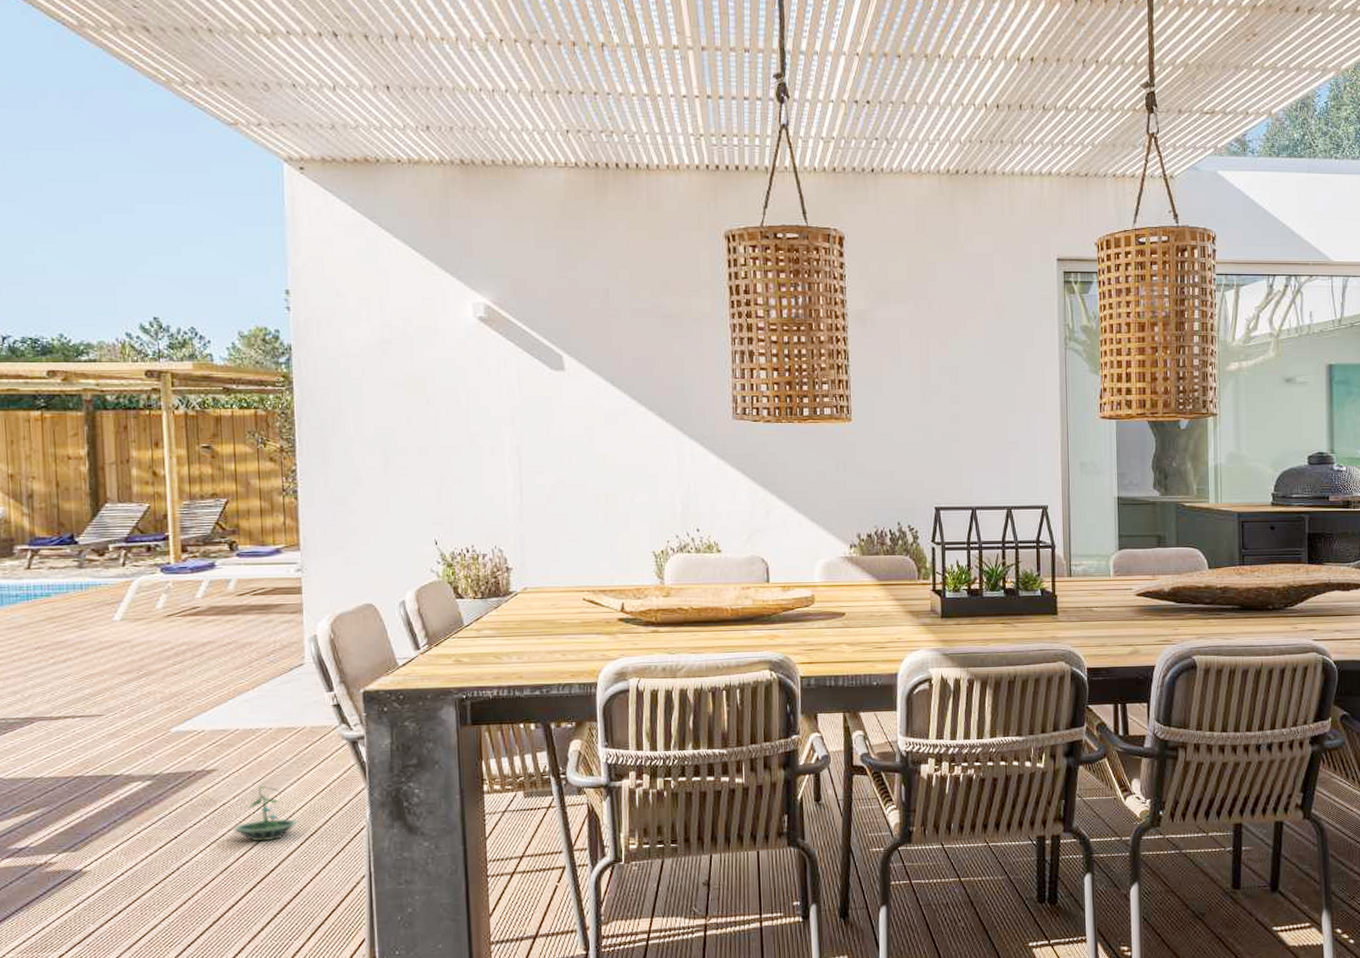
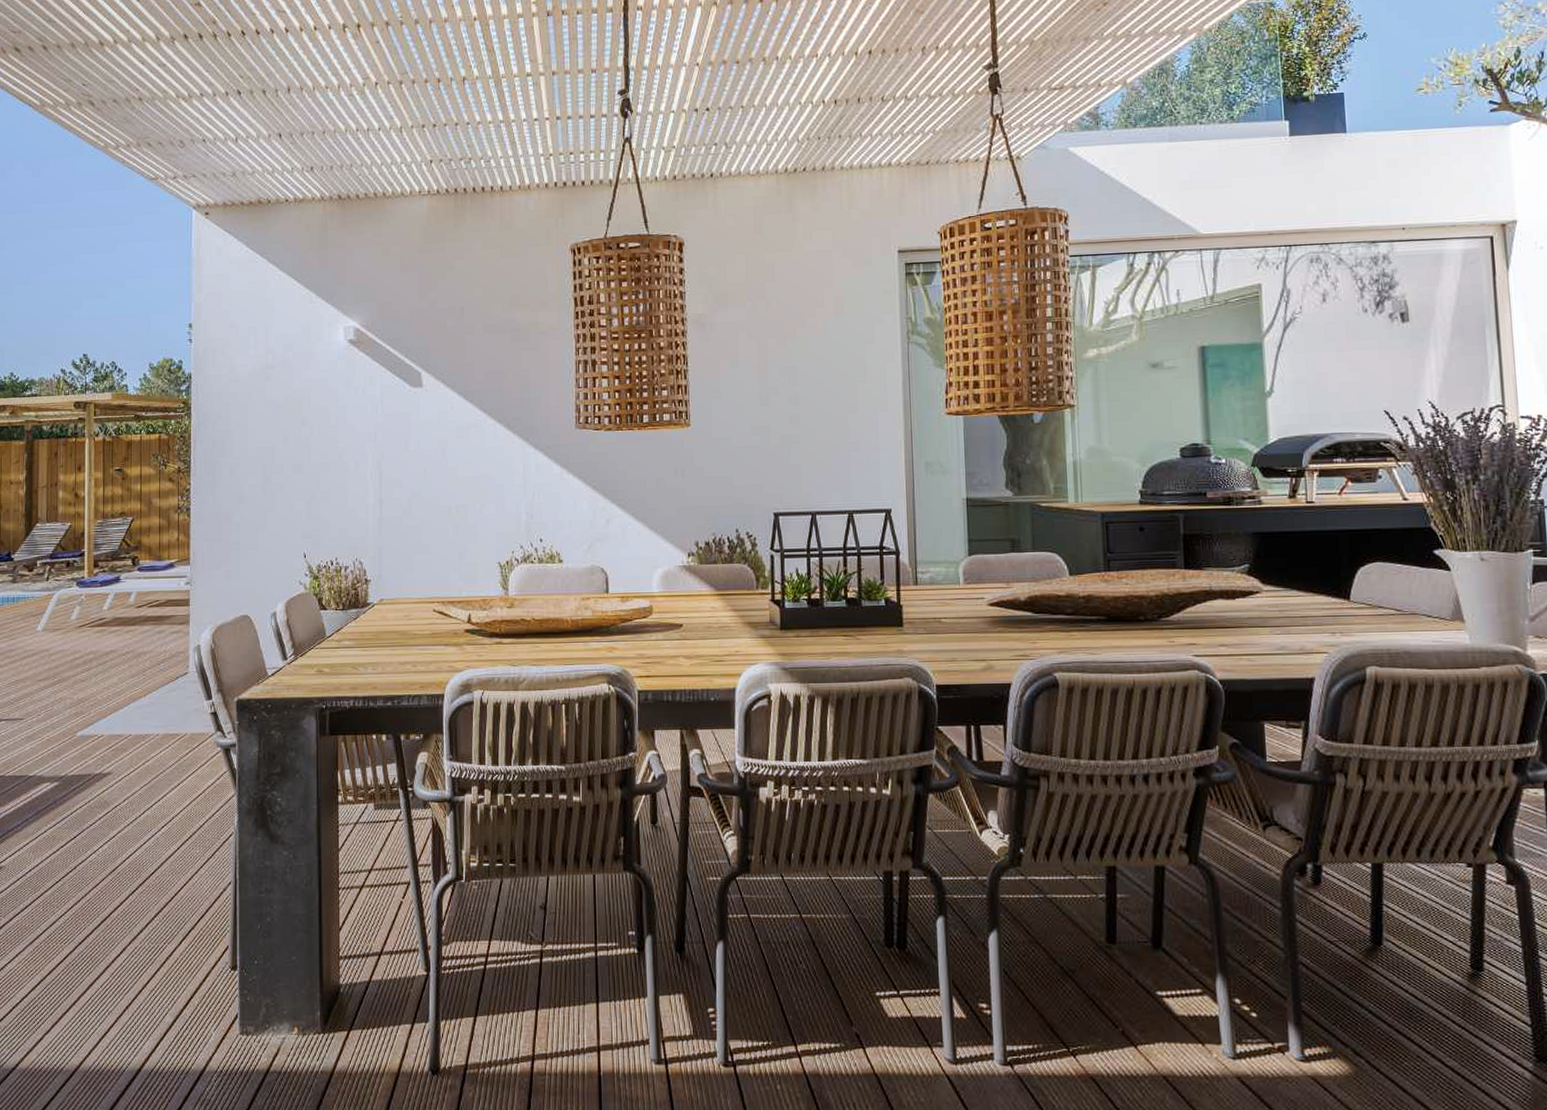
terrarium: present [233,786,299,842] -> none [122,790,177,845]

